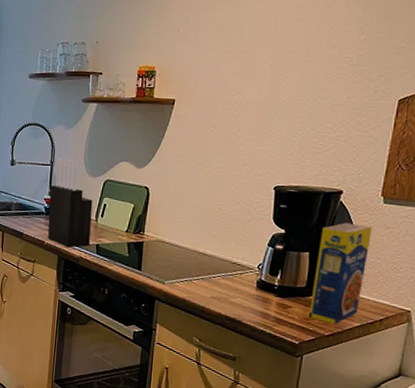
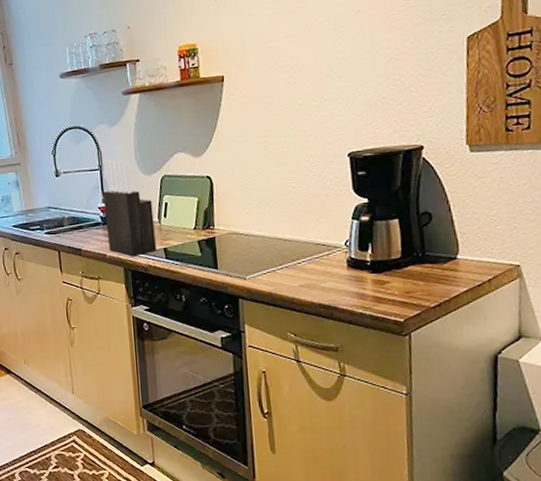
legume: present [308,222,372,324] -> none [408,179,463,294]

